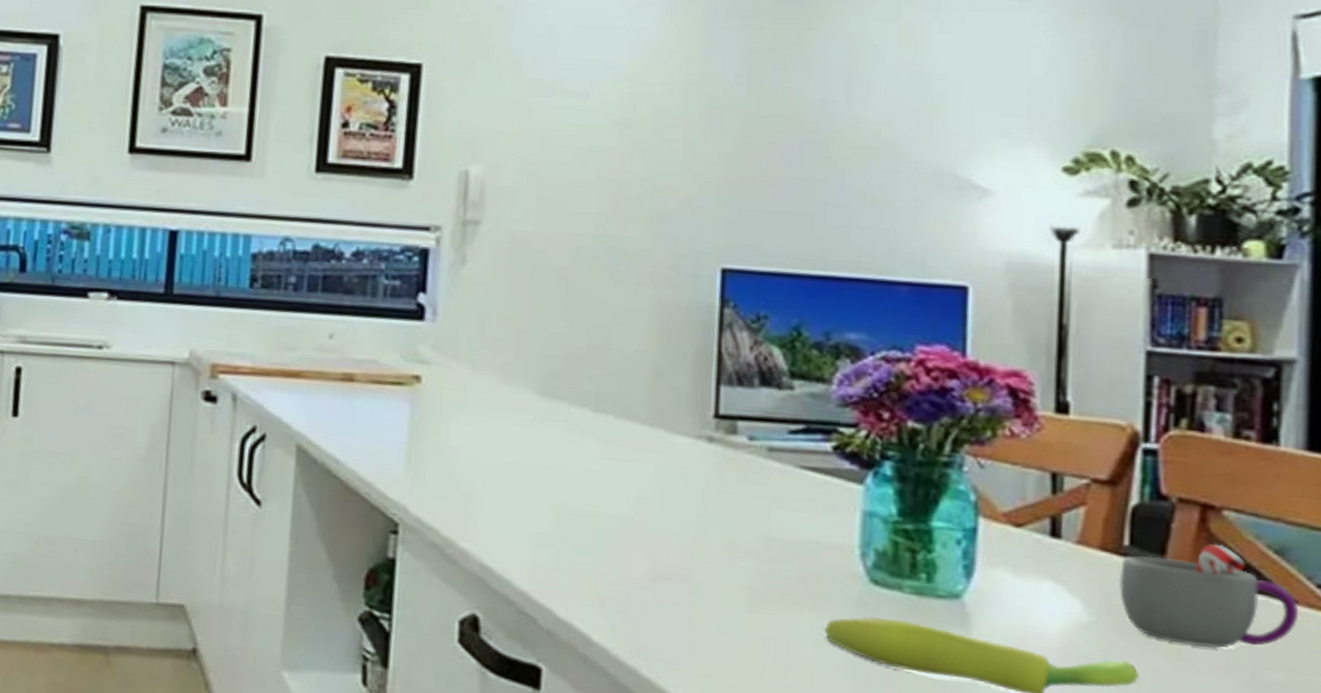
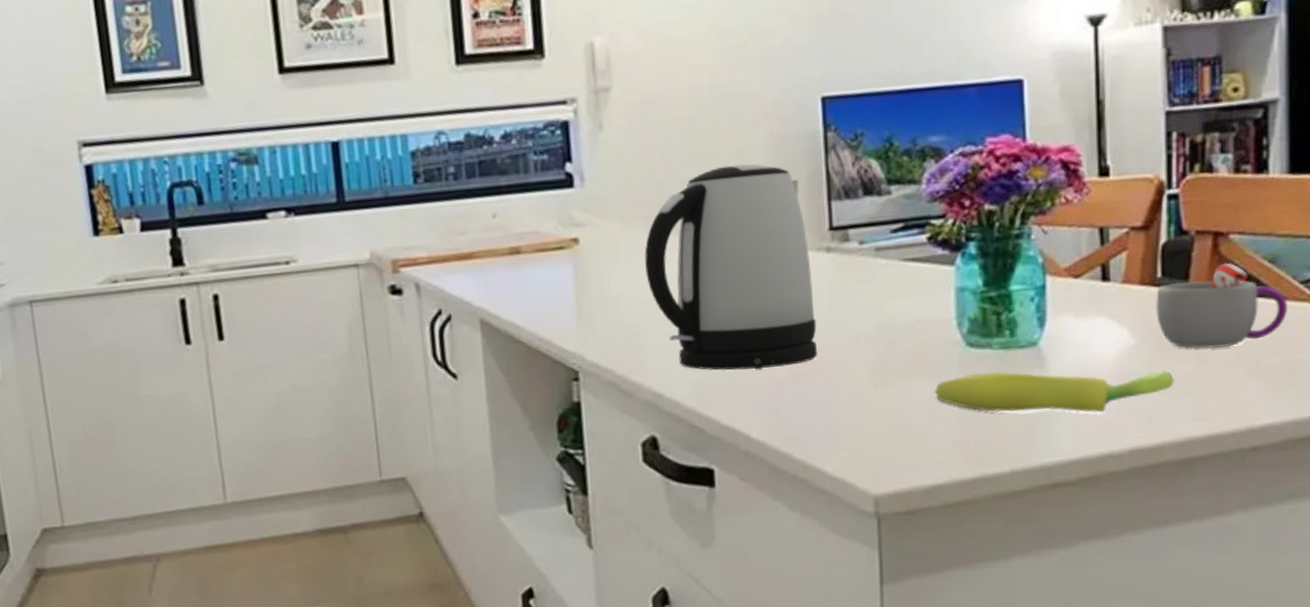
kettle: none [492,325,688,565] -> present [644,163,818,371]

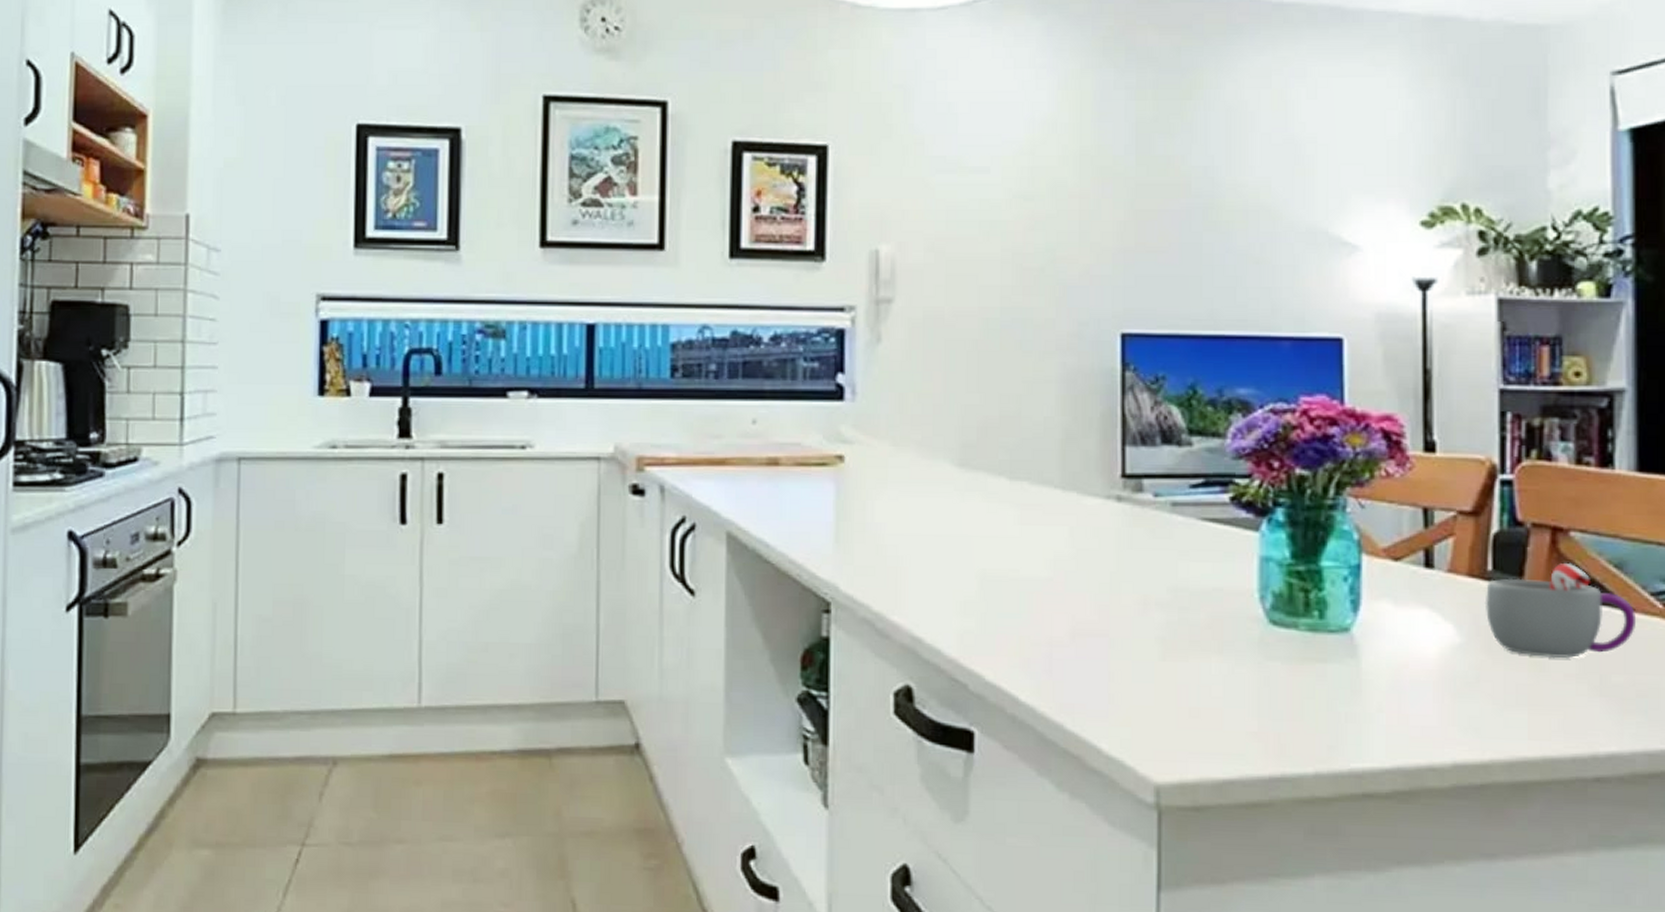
kettle: present [644,163,818,371] -> none [915,395,1101,625]
banana: present [934,369,1174,413] -> none [1230,655,1505,717]

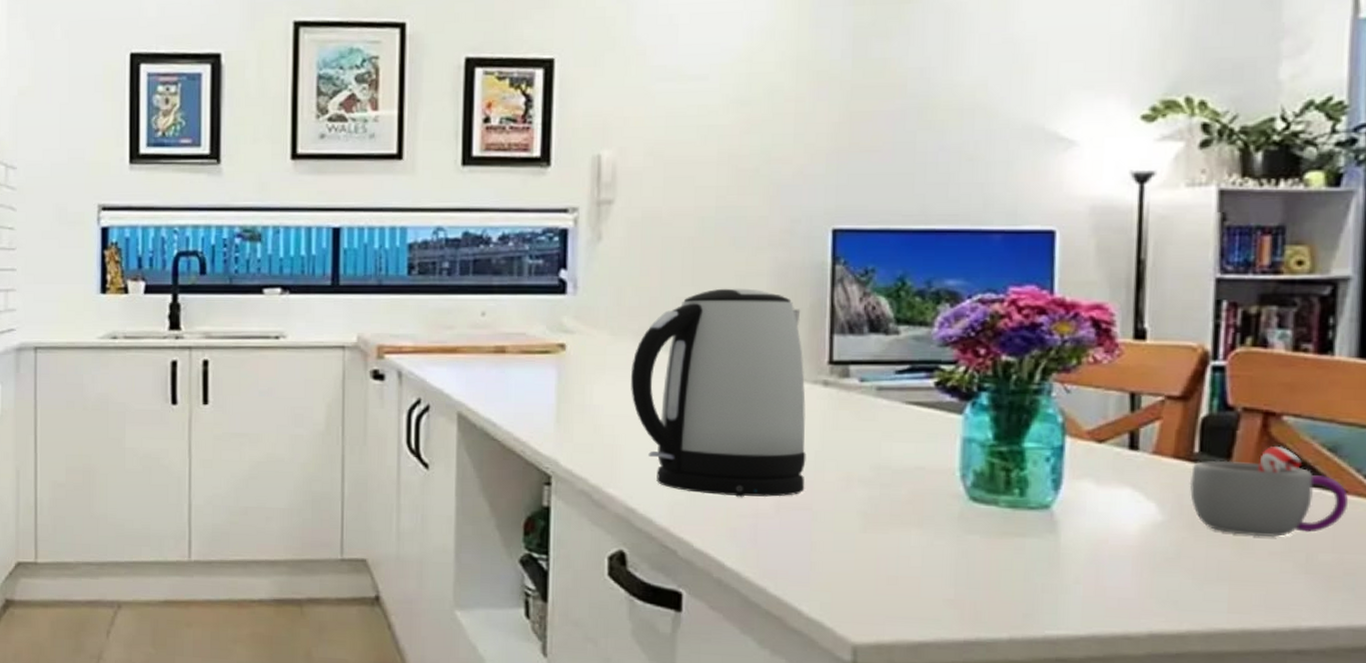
kettle: none [915,395,1101,625] -> present [631,288,806,498]

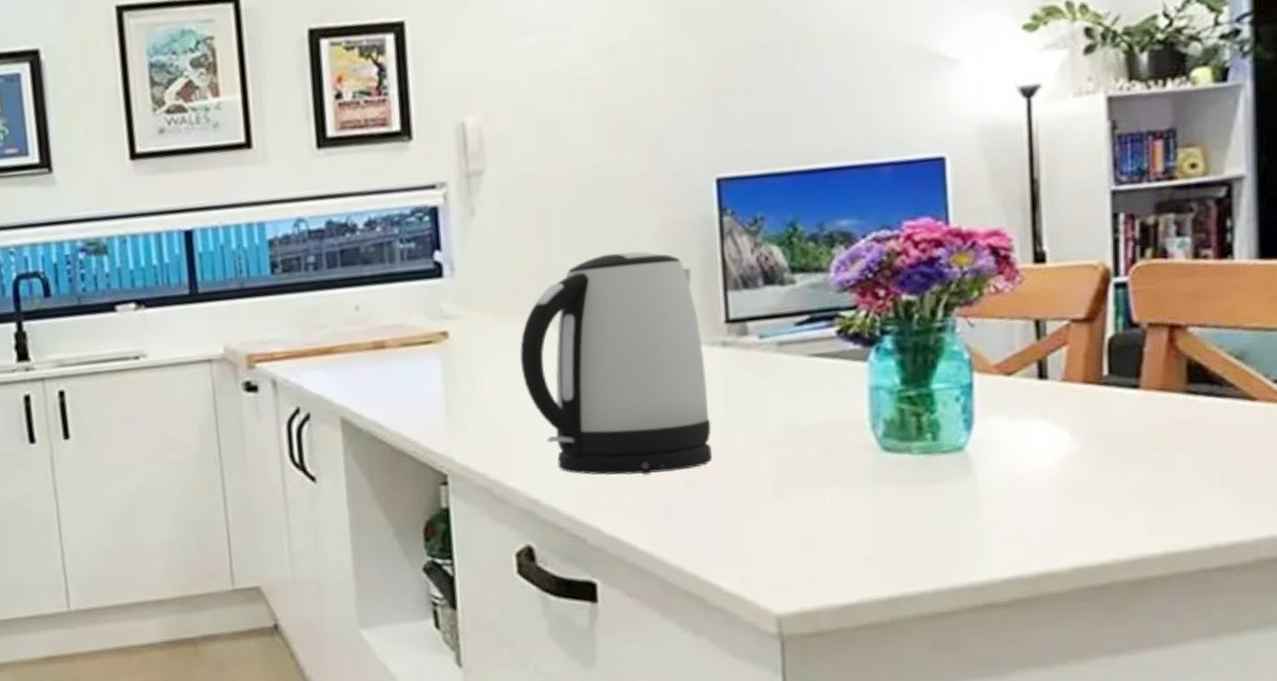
mug: present [1189,445,1348,538] -> none [1101,358,1258,456]

